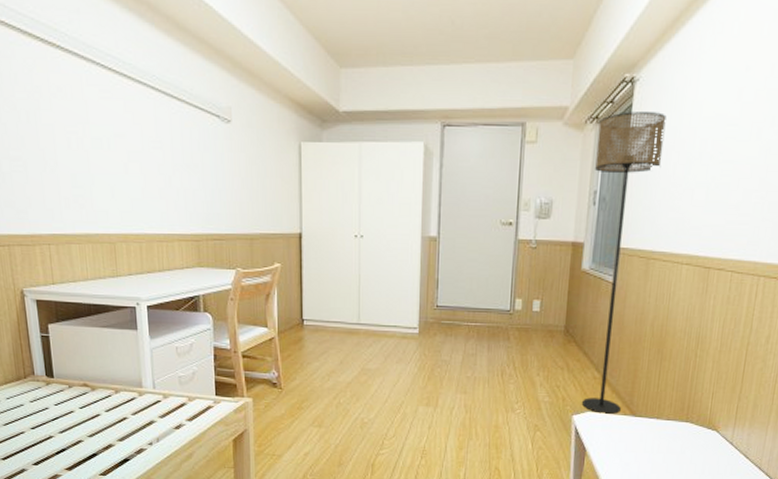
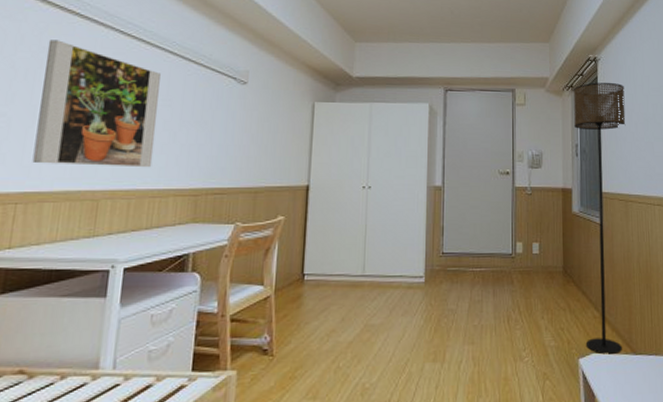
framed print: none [39,77,155,213] -> present [32,40,161,168]

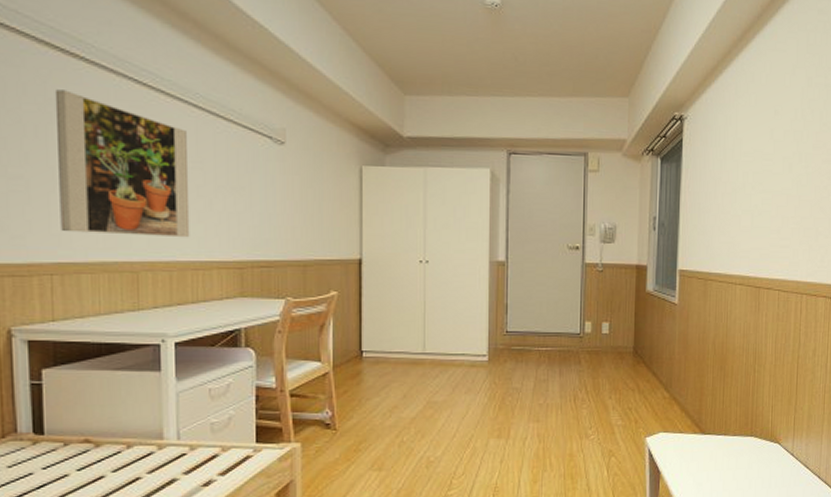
floor lamp: present [573,82,626,355] -> none [653,146,712,434]

